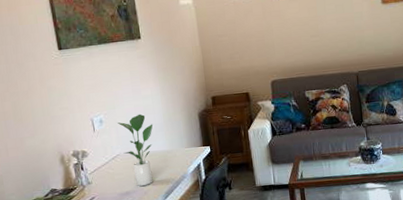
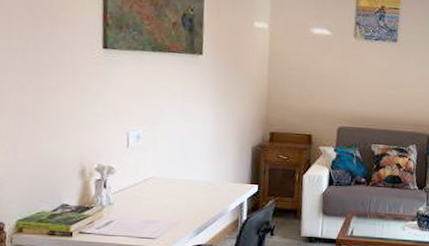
potted plant: present [117,114,154,187] -> none [157,136,199,217]

